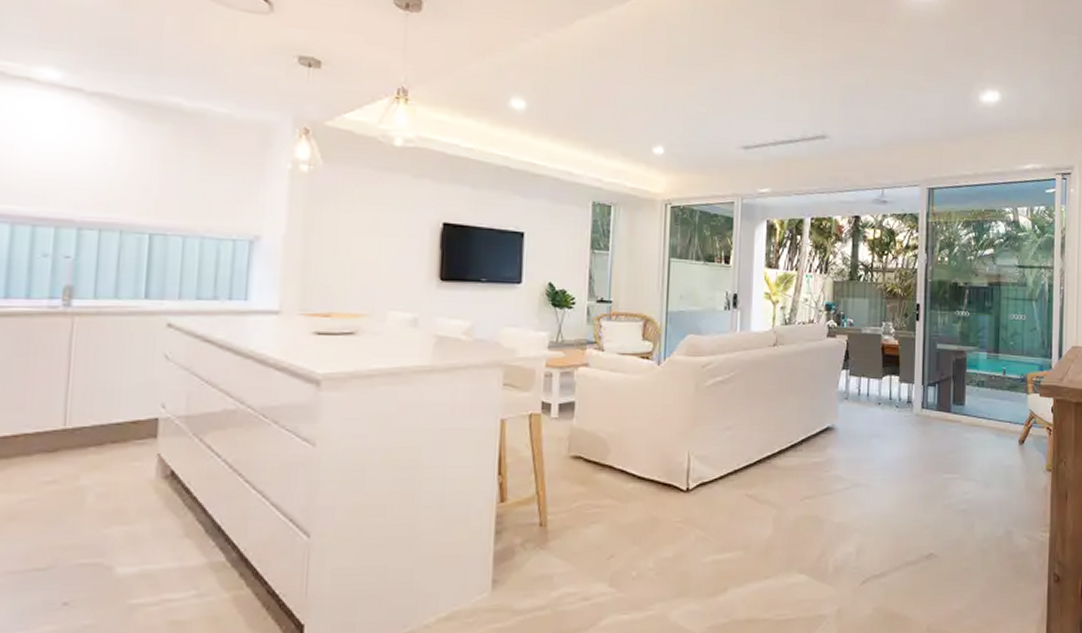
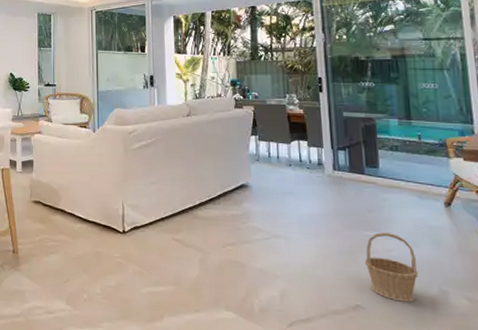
basket: none [941,474,989,546] -> present [364,232,419,302]

